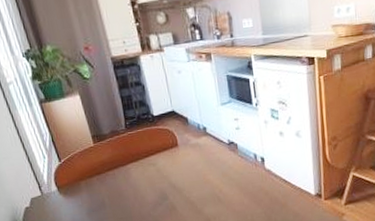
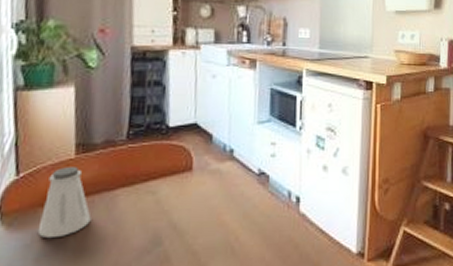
saltshaker: none [81,152,116,201] -> present [37,167,91,239]

